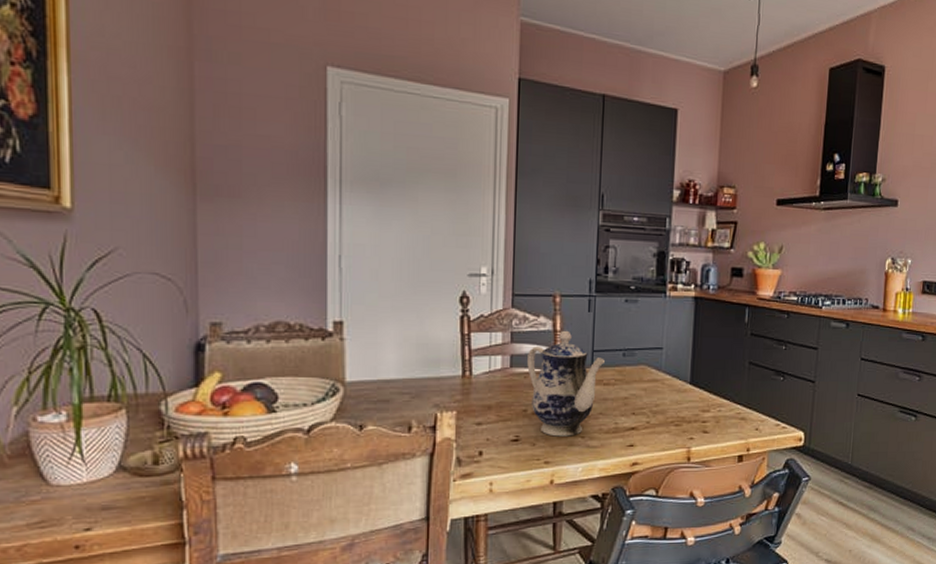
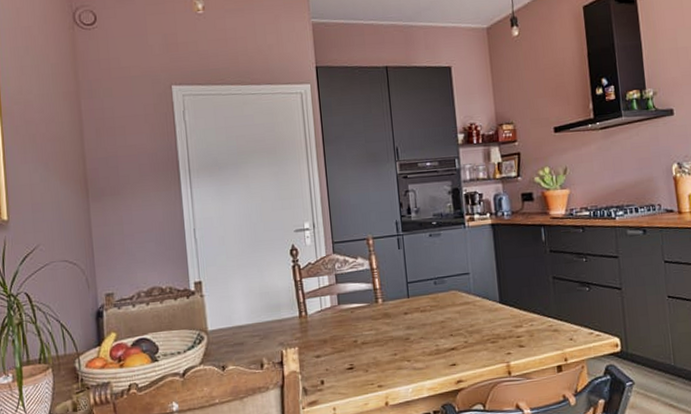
teapot: present [527,330,605,437] -> none [351,267,419,362]

